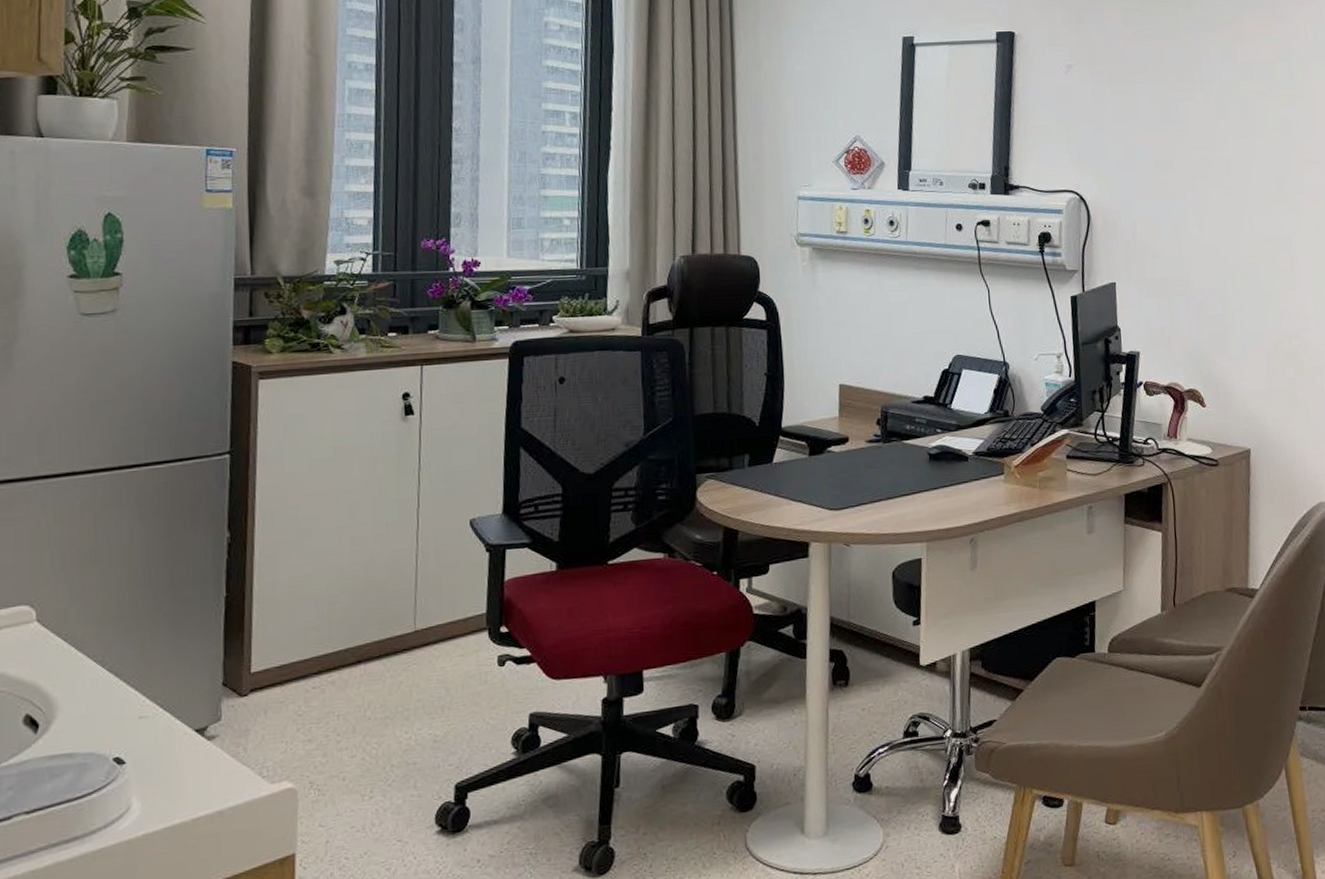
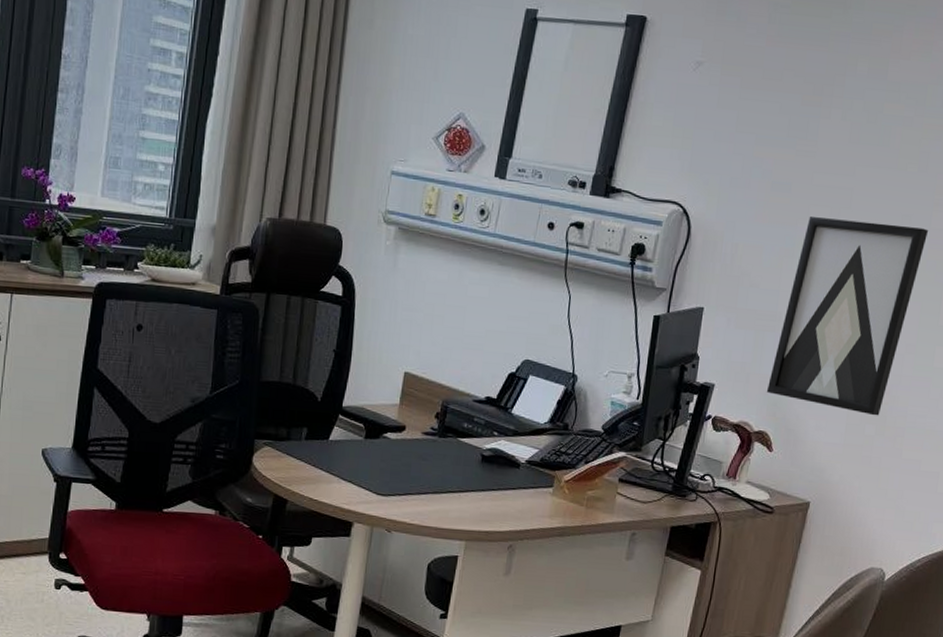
wall art: none [1188,185,1303,359] -> present [766,217,929,416]

